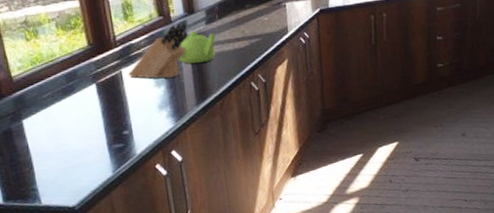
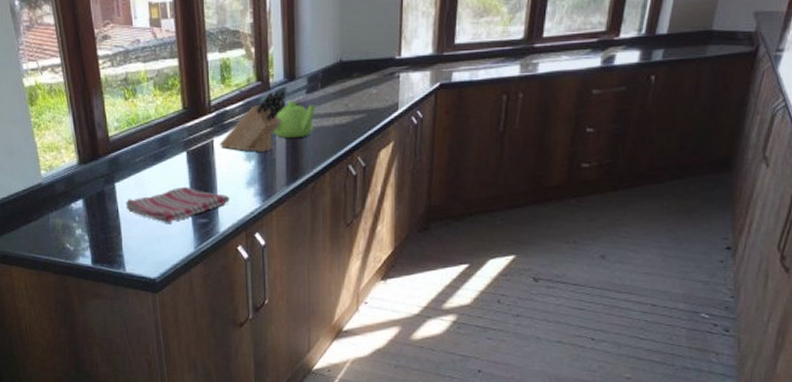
dish towel: none [35,116,143,152] -> present [125,186,229,223]

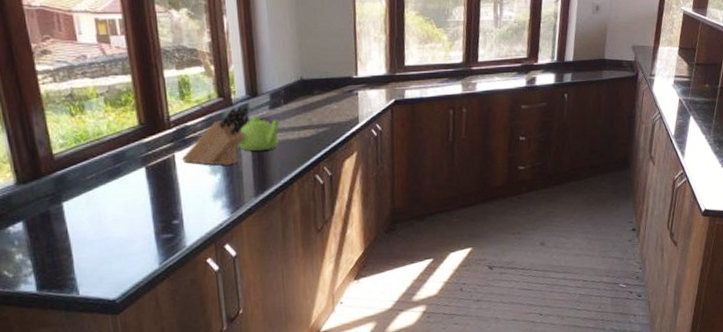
dish towel: present [125,186,229,223] -> none [76,202,195,241]

